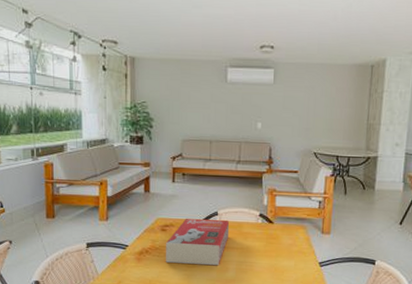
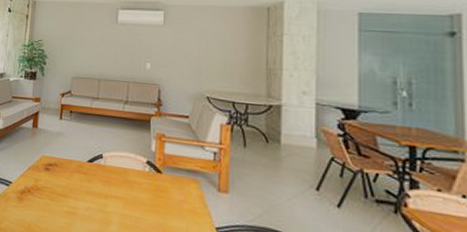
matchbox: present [166,218,230,266] -> none [47,158,115,217]

